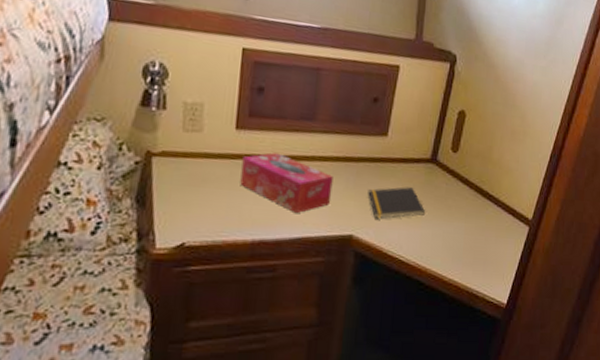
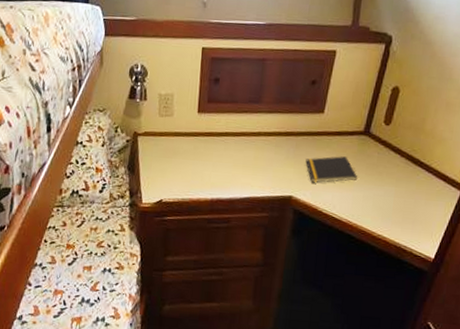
tissue box: present [240,152,333,213] -> none [202,130,276,178]

